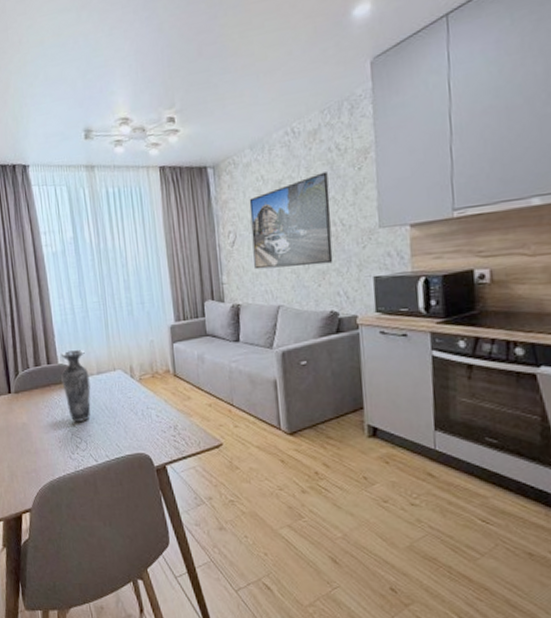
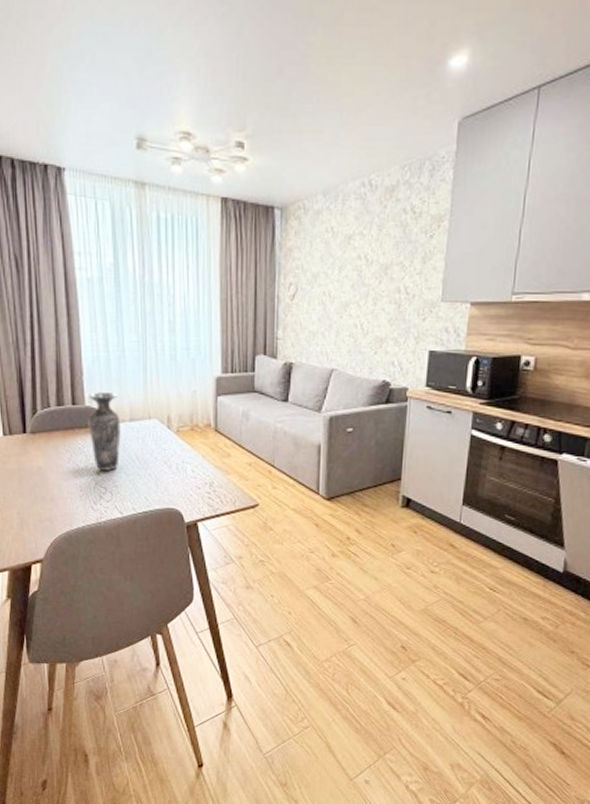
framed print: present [249,172,333,270] -> none [313,234,399,332]

